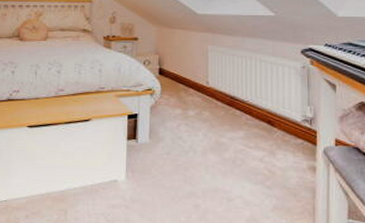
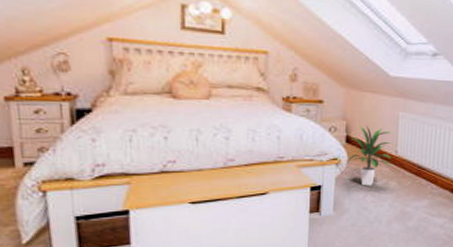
indoor plant: none [161,58,204,116] -> present [347,124,393,186]

